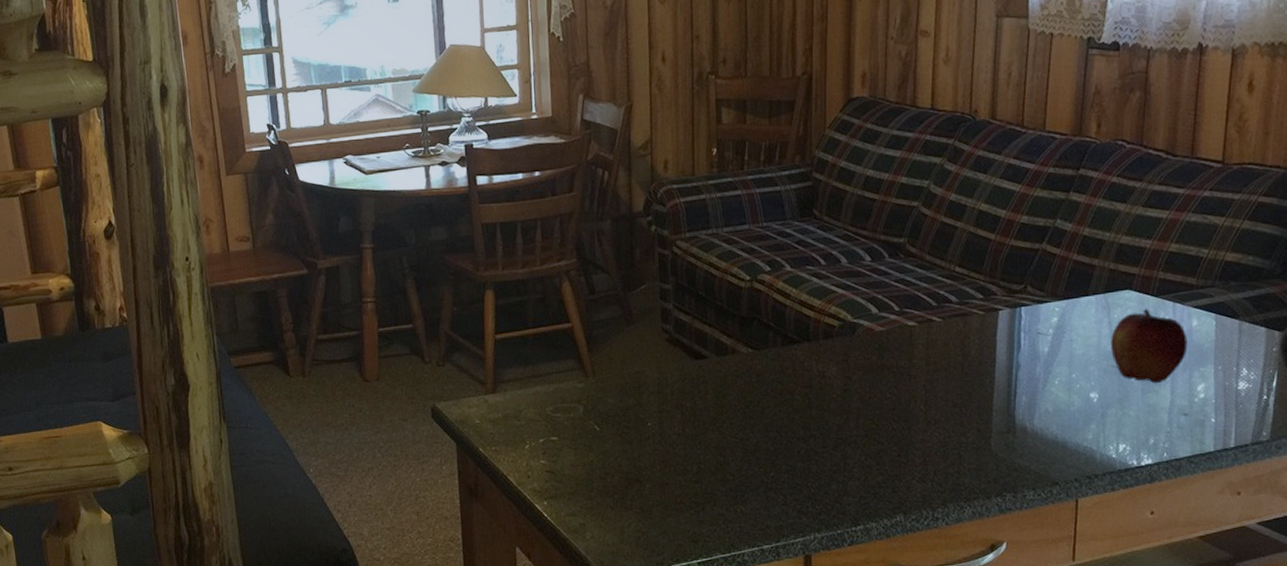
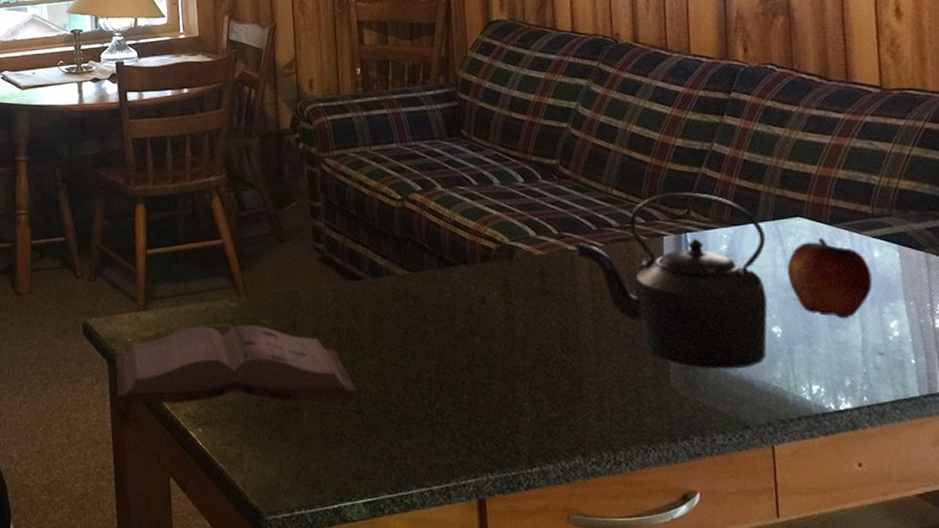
hardback book: none [463,404,697,483] -> present [115,324,357,405]
kettle: none [914,268,1095,433] -> present [574,192,768,370]

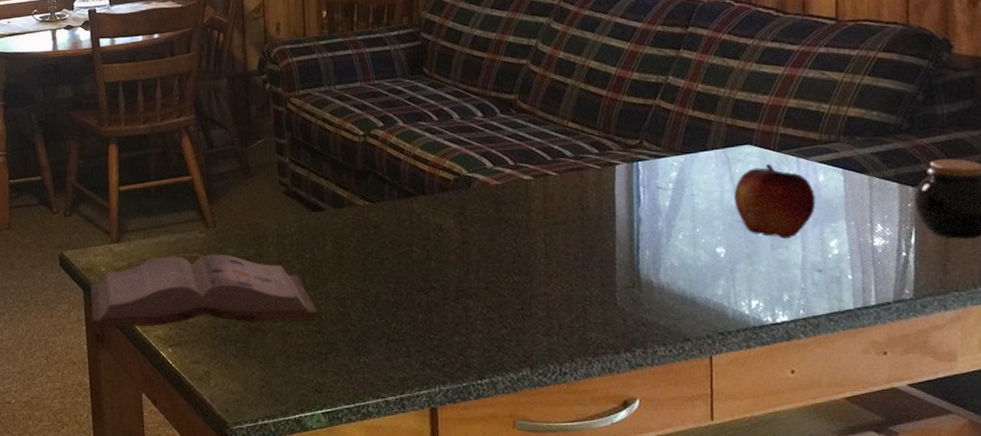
kettle: present [574,192,768,370] -> none [529,123,715,288]

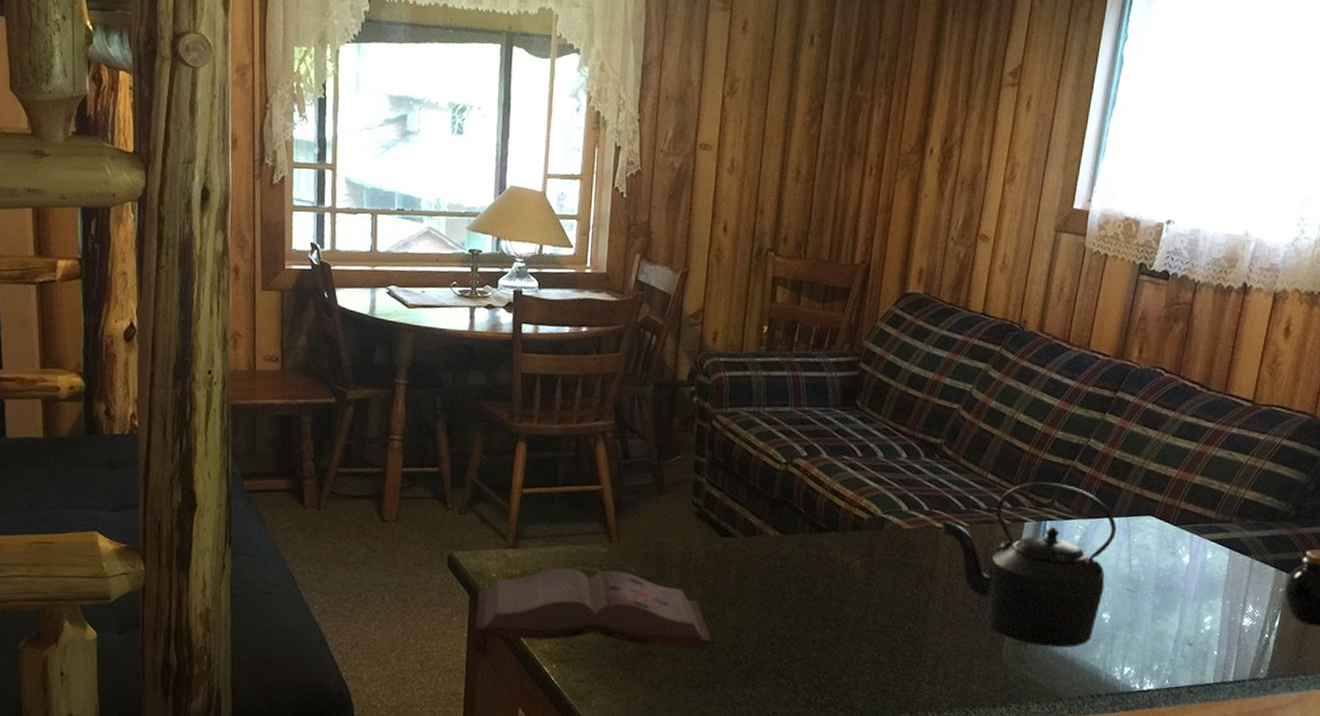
kettle: none [529,123,715,288] -> present [941,481,1117,648]
fruit: present [734,163,816,238] -> none [1127,536,1201,611]

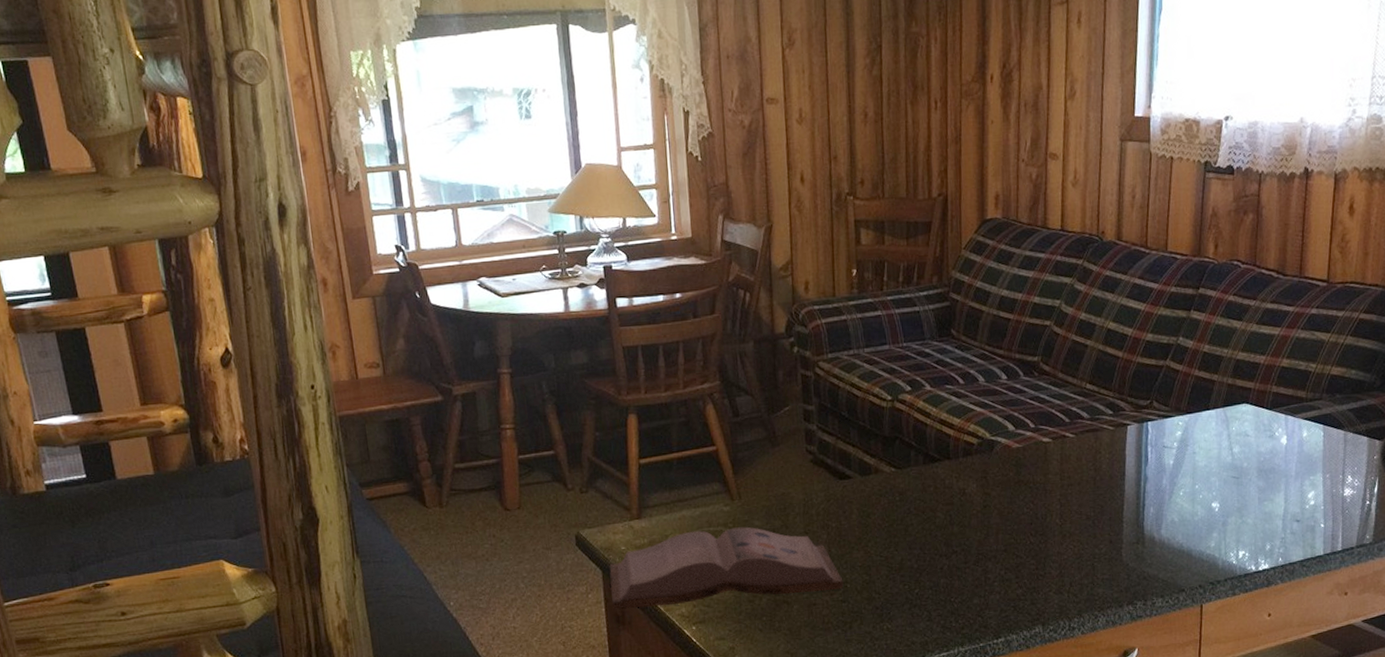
kettle: present [941,481,1117,648] -> none [1049,384,1215,543]

